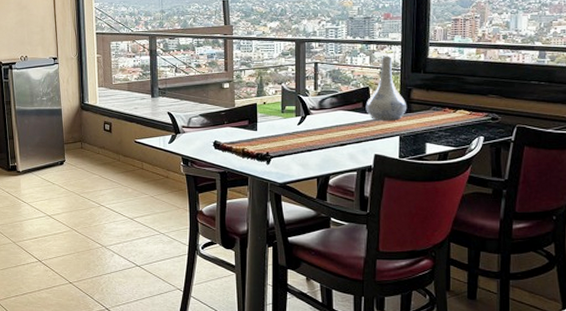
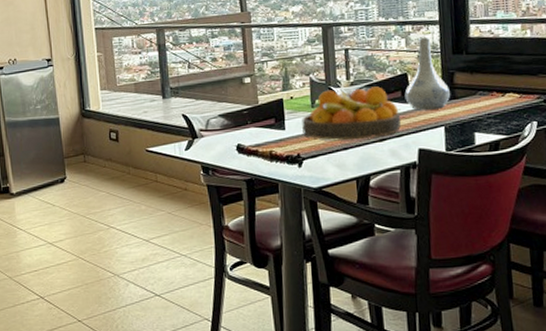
fruit bowl: none [272,97,361,143] -> present [302,86,402,140]

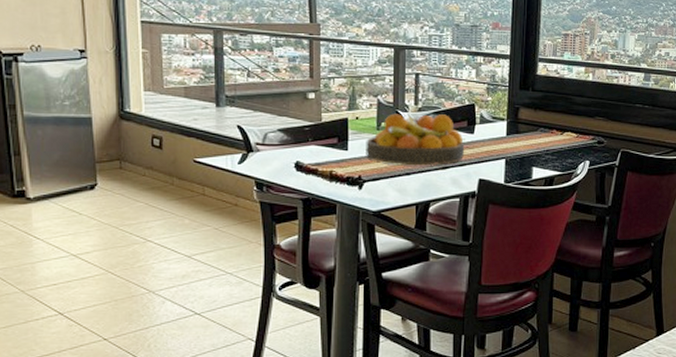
vase: present [404,38,451,110] -> none [470,71,514,142]

